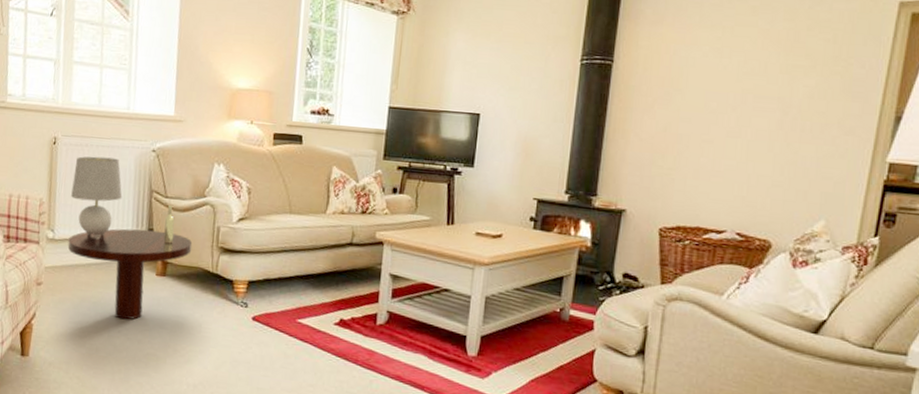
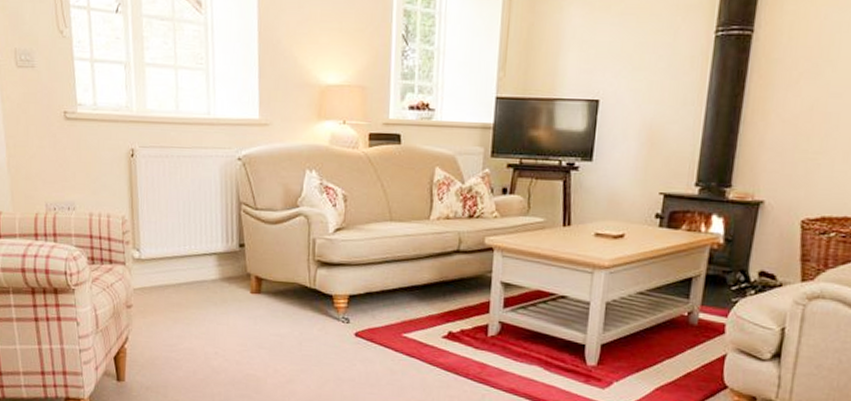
coffee table: present [67,204,193,320] -> none [155,217,287,341]
table lamp: present [71,156,123,240] -> none [155,168,209,258]

